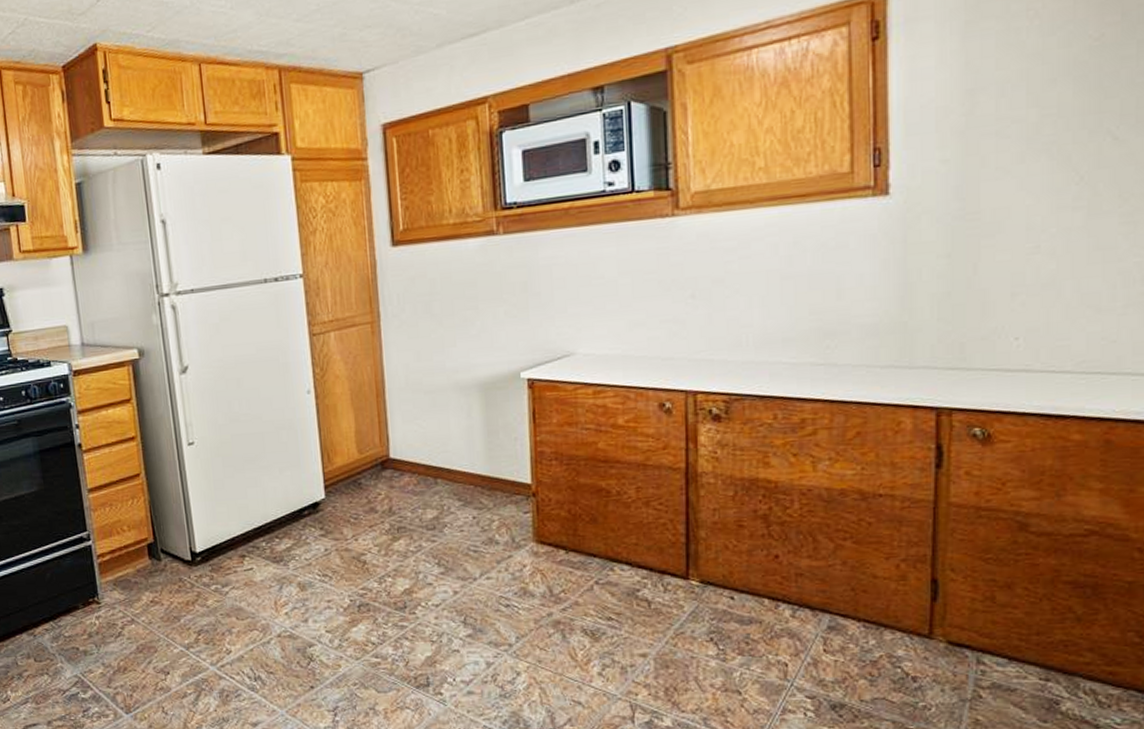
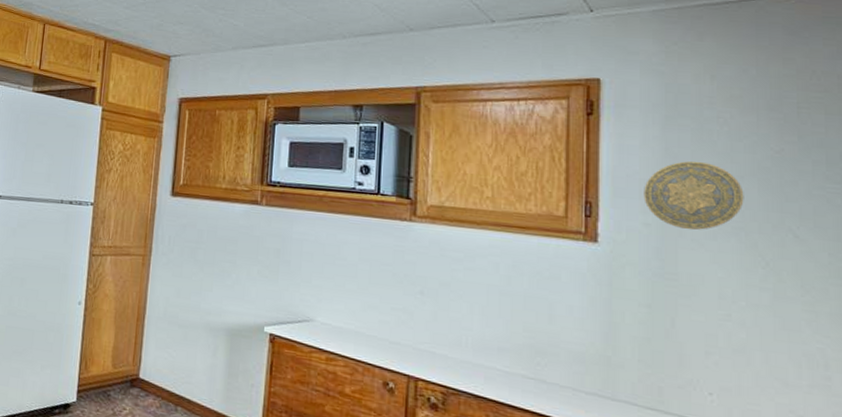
decorative plate: none [941,70,1057,158] -> present [644,160,744,230]

